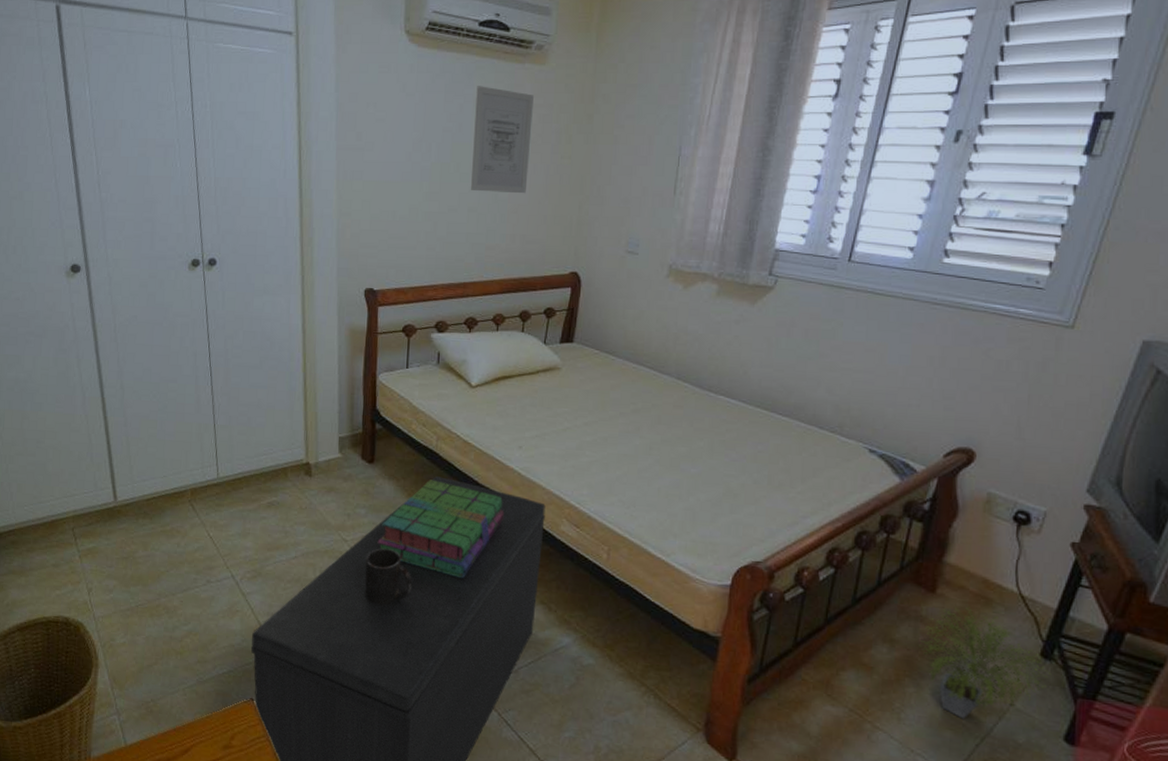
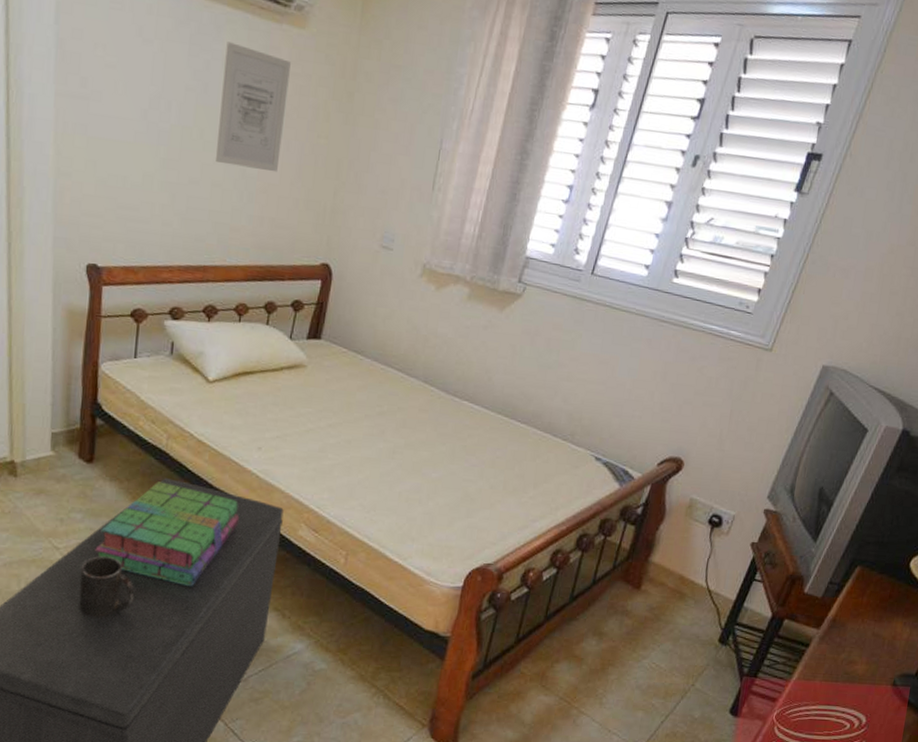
potted plant: present [919,607,1052,719] -> none [623,601,726,700]

